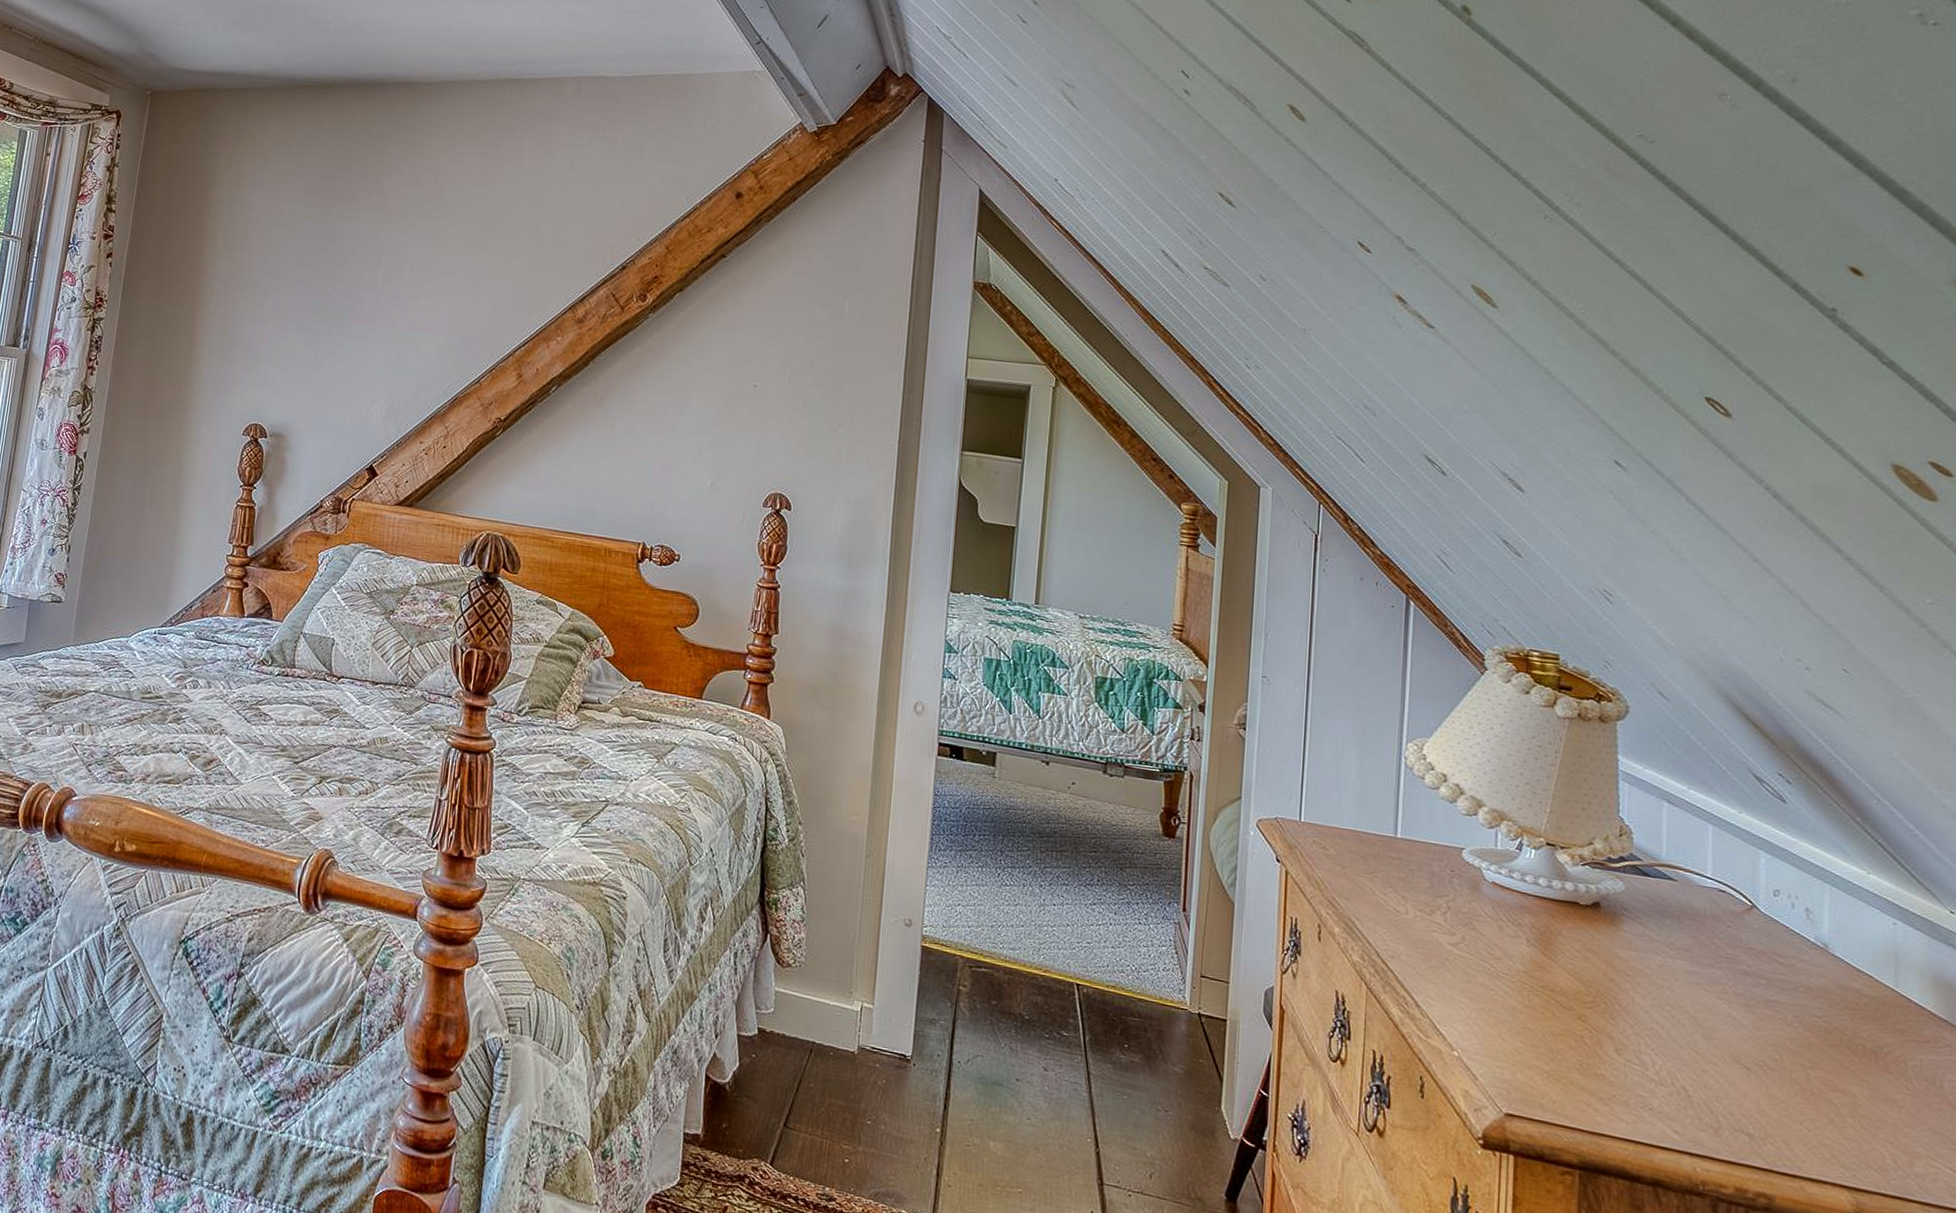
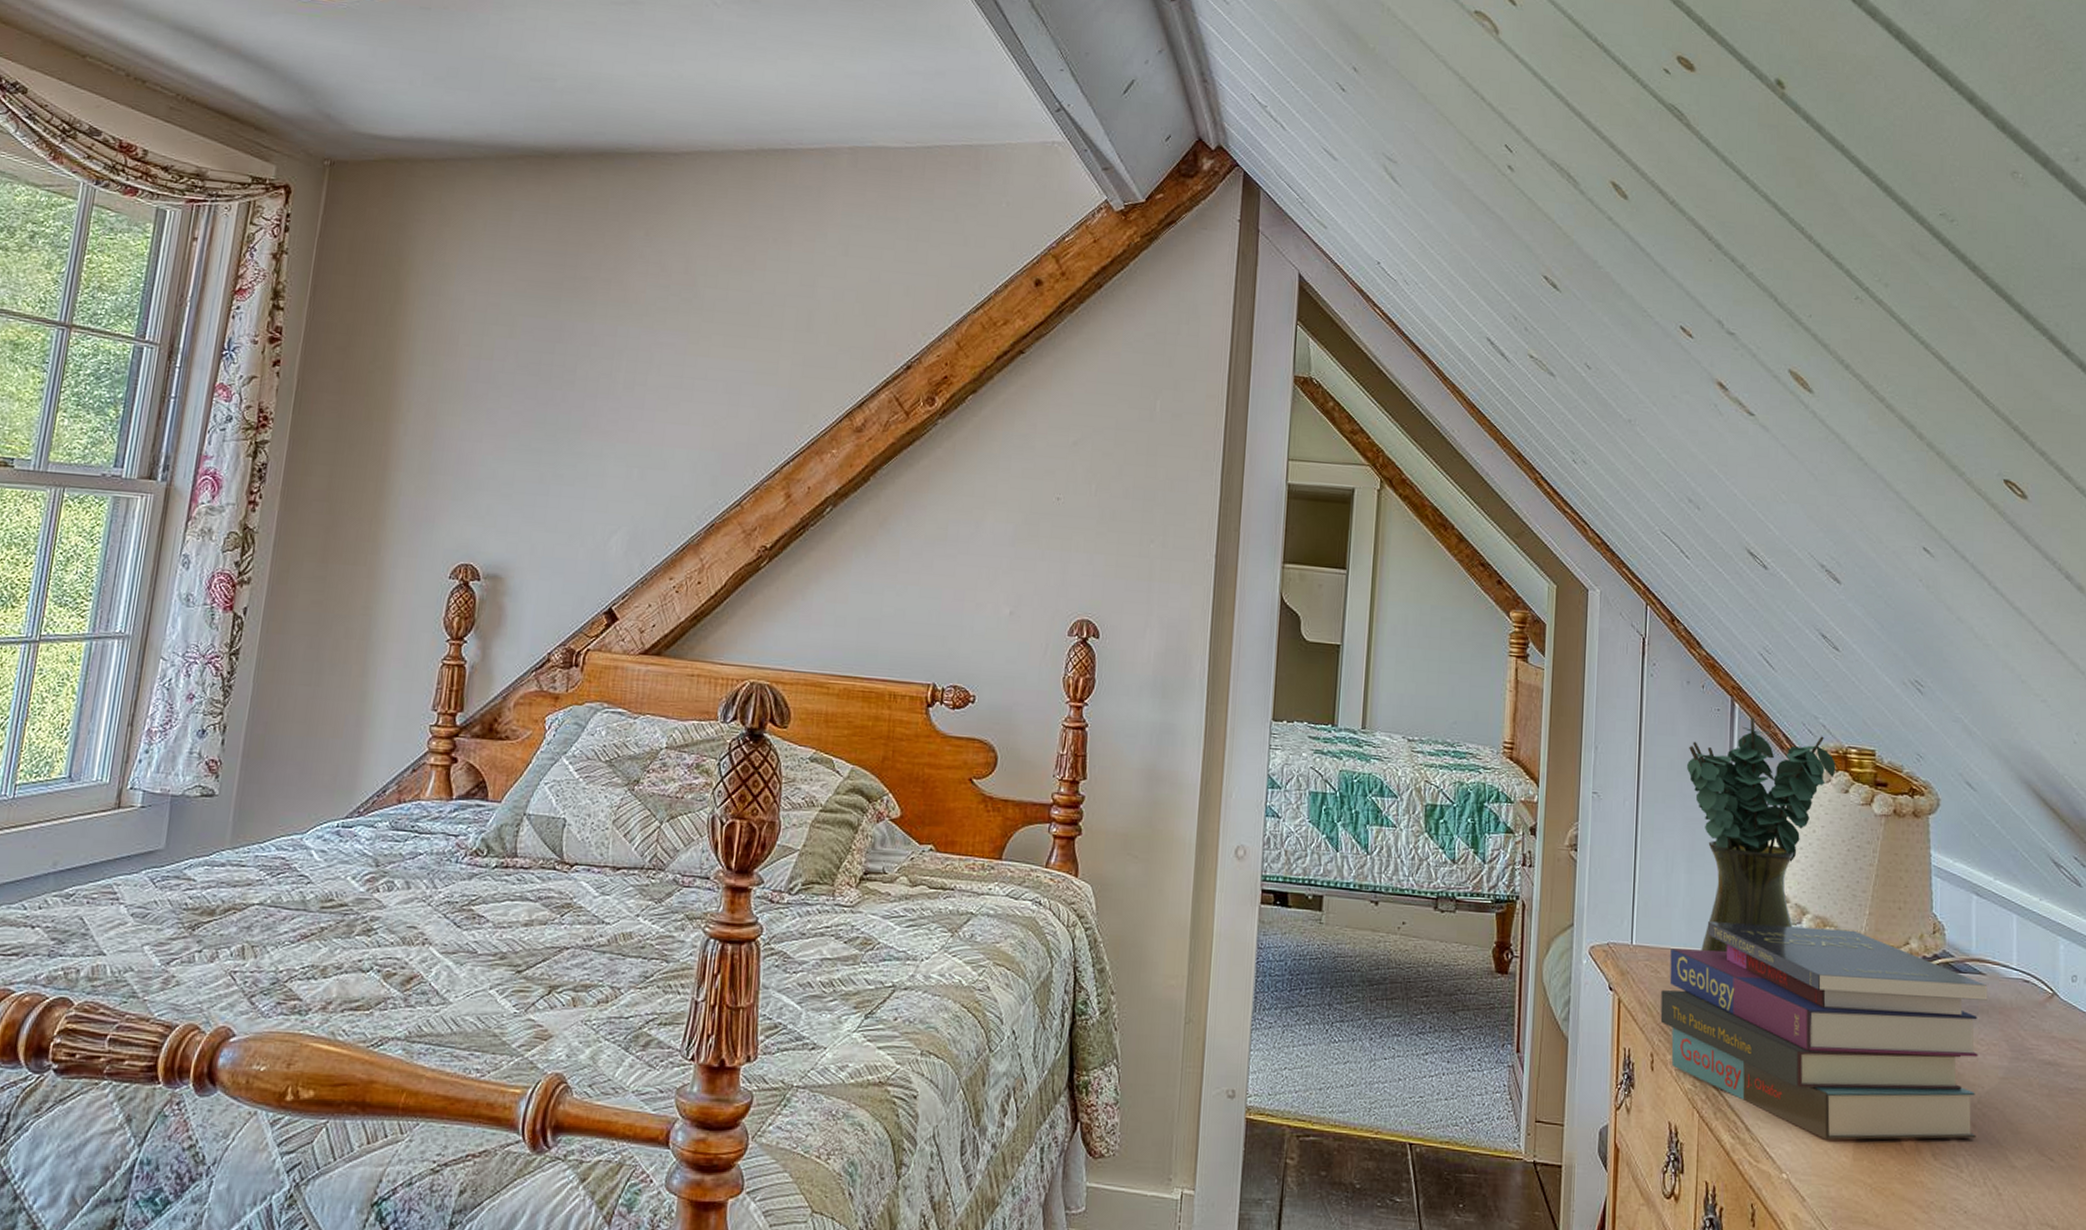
books: none [1328,806,1679,1039] -> present [1660,921,1988,1140]
vase: none [1359,615,1517,837] -> present [1687,717,1836,953]

